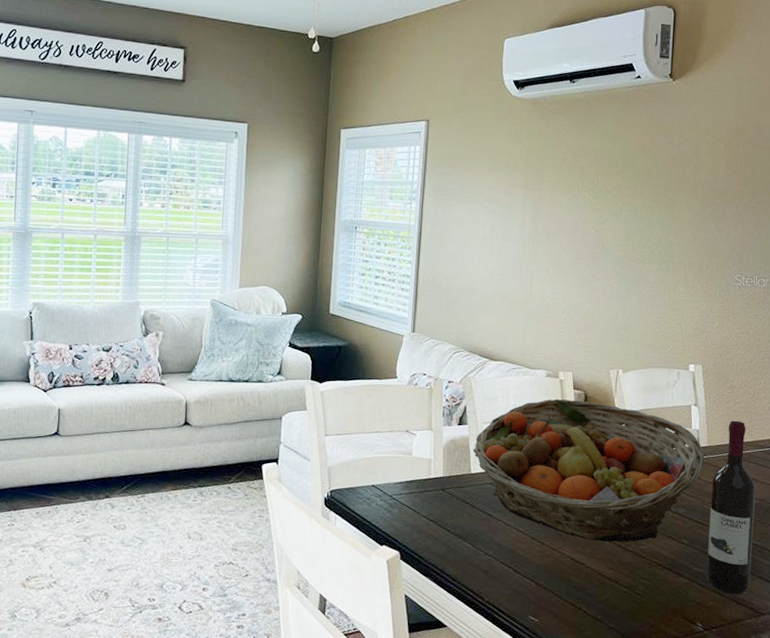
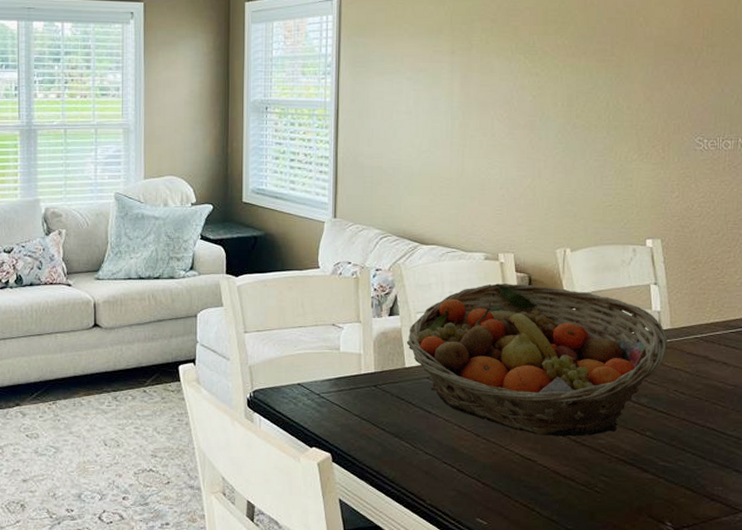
wine bottle: present [706,420,756,595] -> none [675,299,729,491]

